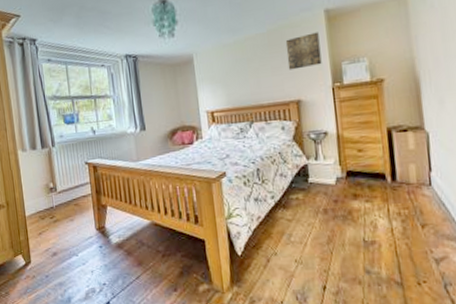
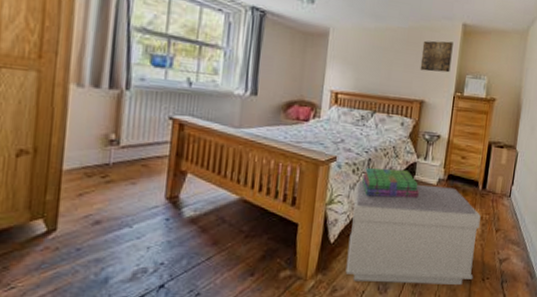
bench: none [249,184,405,292] -> present [345,180,481,286]
stack of books: none [254,173,318,206] -> present [361,168,419,198]

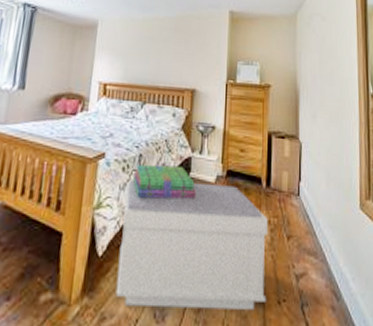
wall art: present [420,40,453,73] -> none [189,28,222,60]

